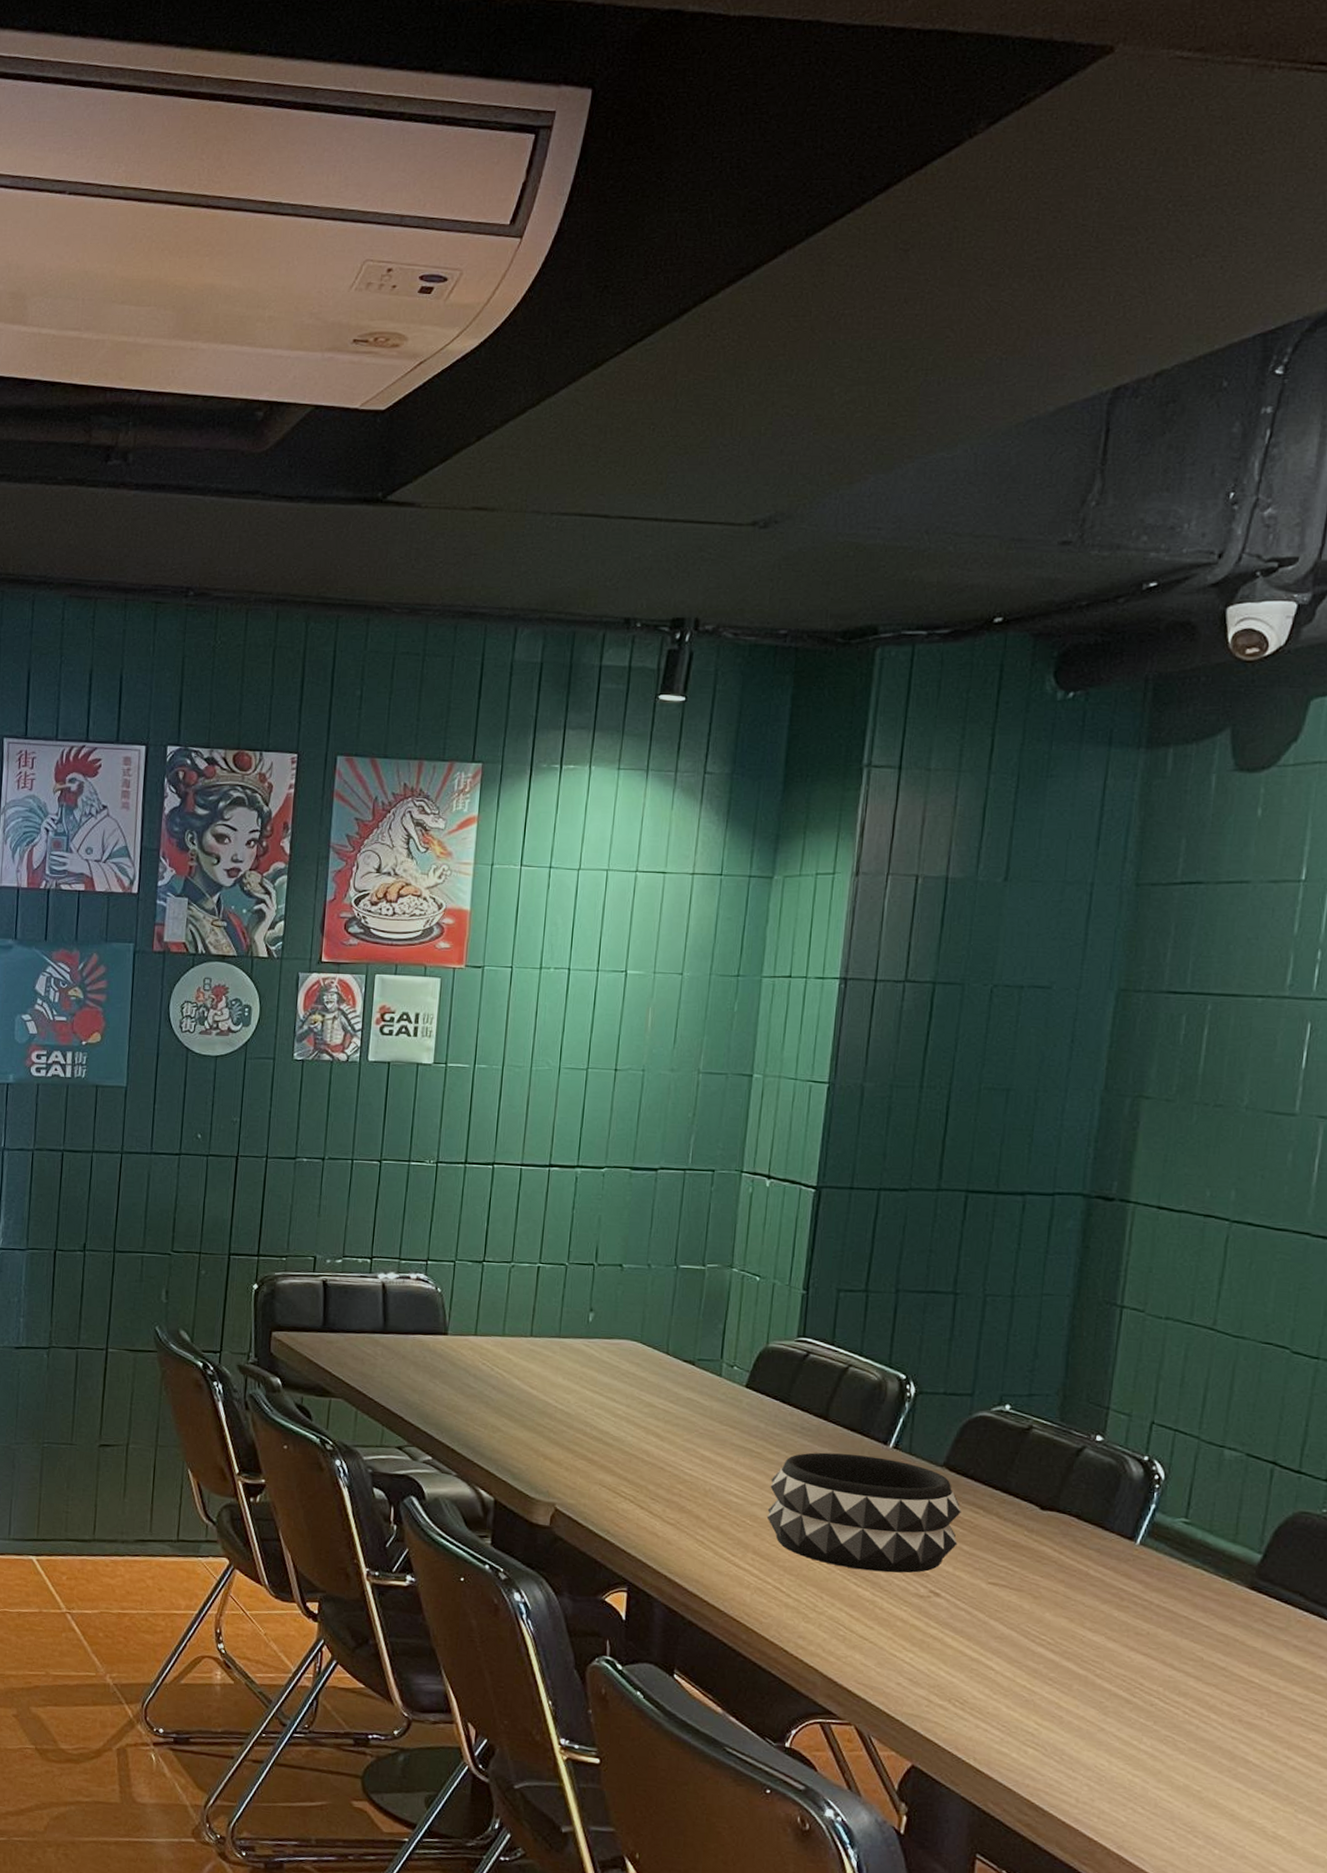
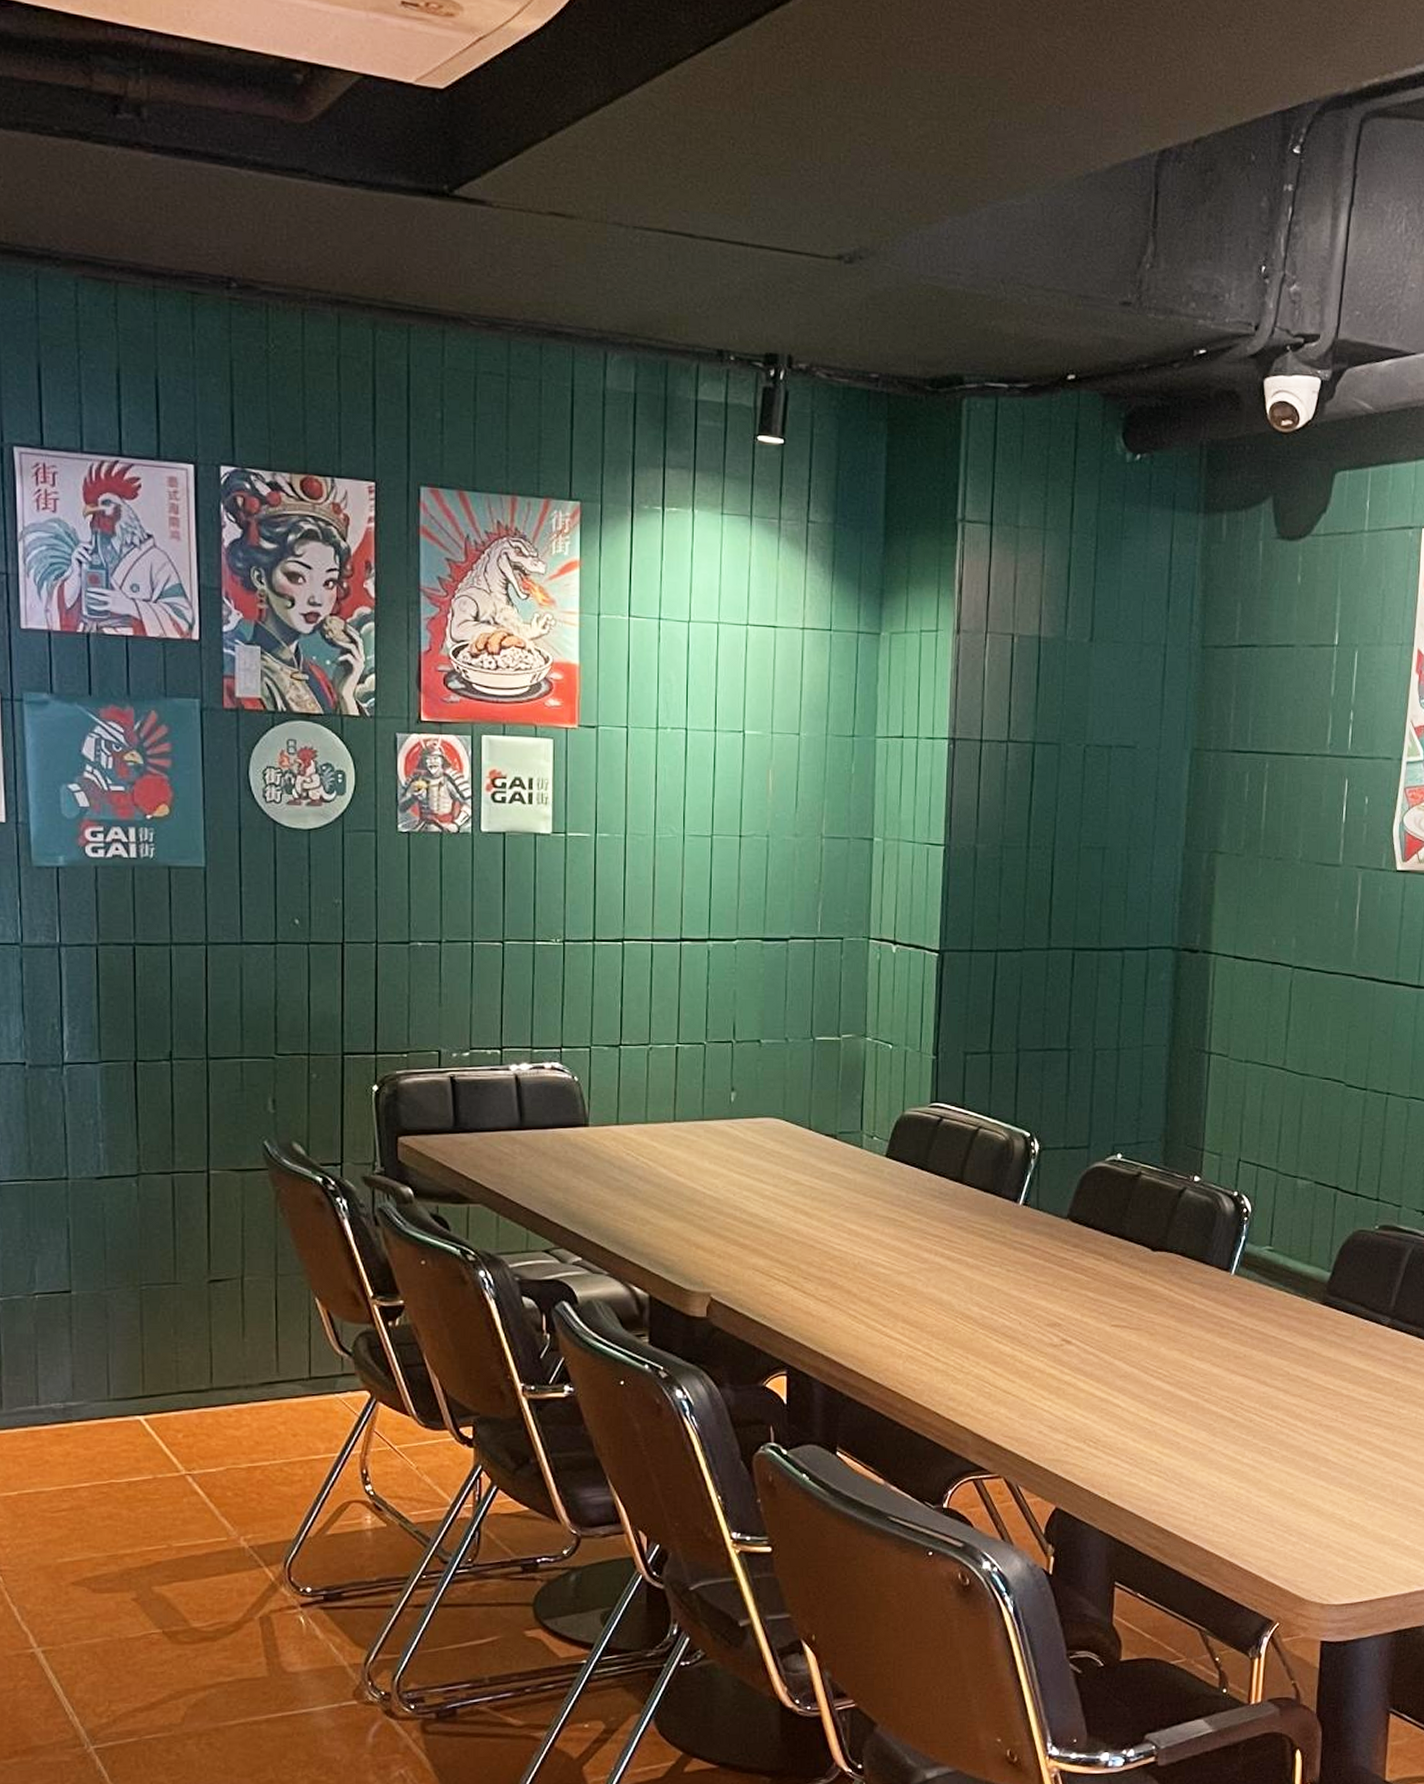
decorative bowl: present [766,1452,961,1573] -> none [913,1214,1085,1327]

